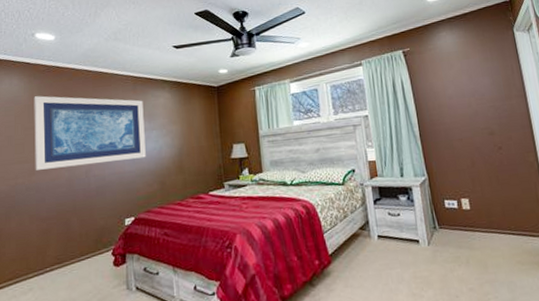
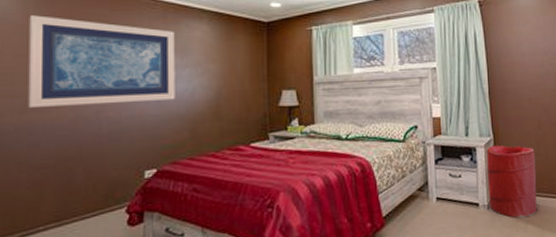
laundry hamper: none [422,184,478,254] -> present [486,145,537,219]

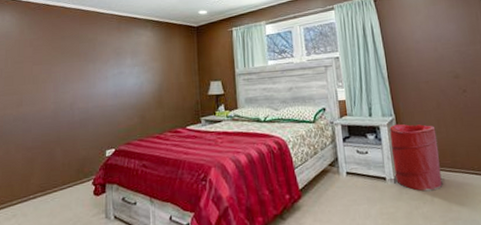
wall art: present [28,15,175,108] -> none [23,31,128,102]

